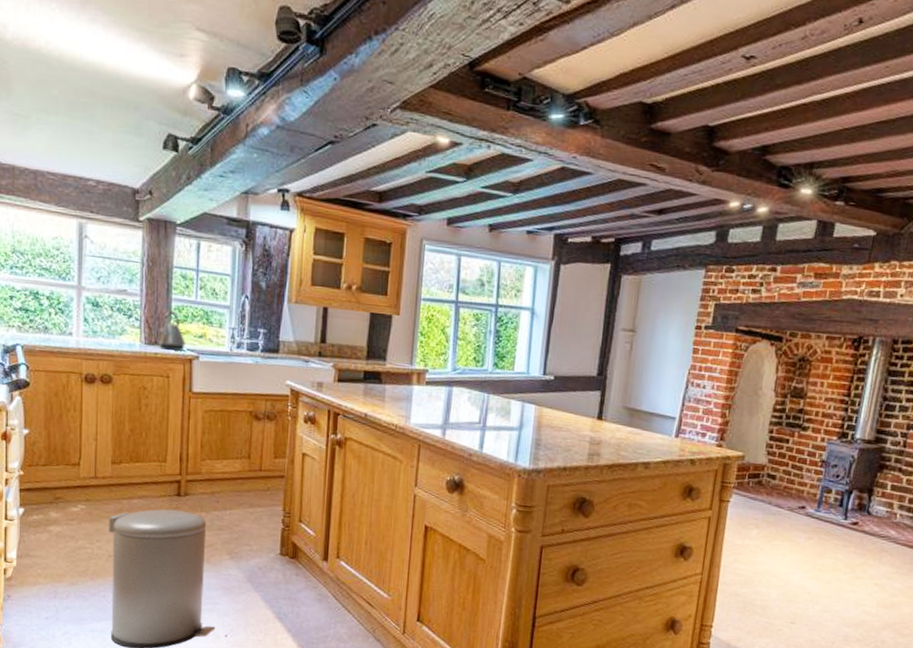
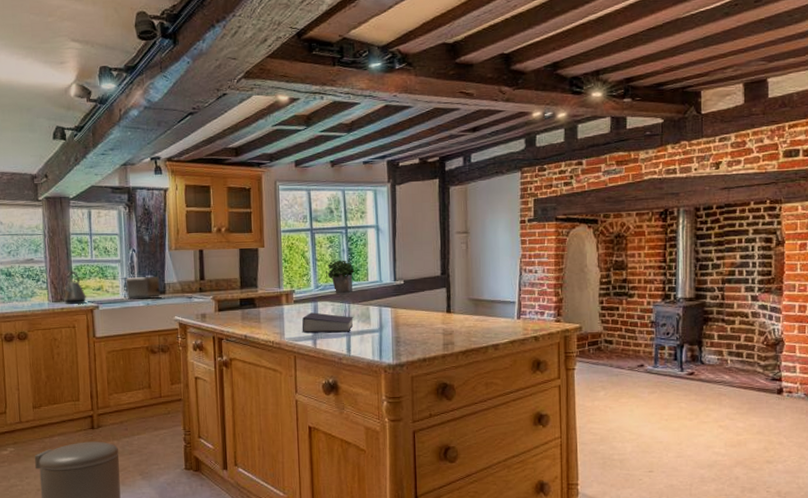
toaster: none [232,328,274,357] -> present [125,276,161,301]
book: none [431,398,492,426] -> present [301,312,354,333]
potted plant: none [465,340,500,382] -> present [325,259,354,294]

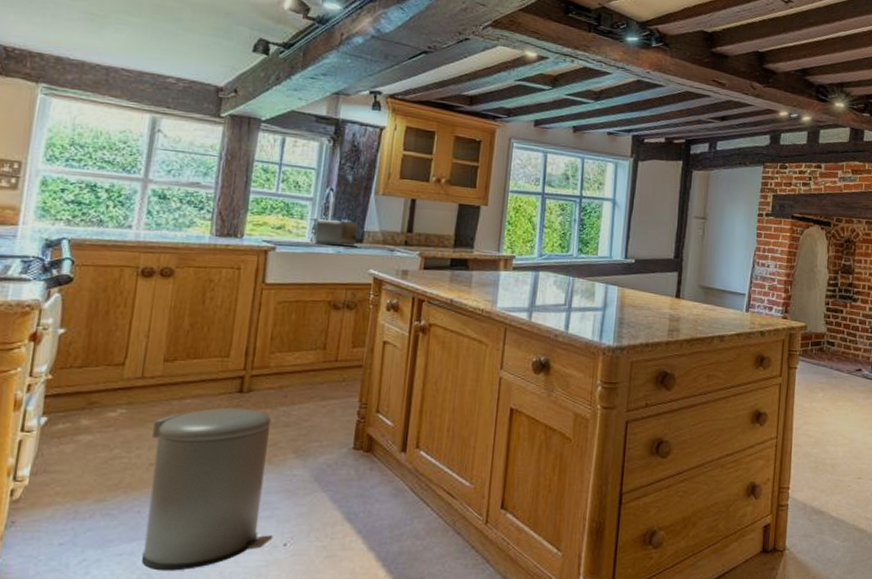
kettle: present [63,271,86,305] -> none [230,203,262,244]
book: present [301,312,354,333] -> none [517,282,577,308]
potted plant: present [325,259,354,294] -> none [551,228,584,266]

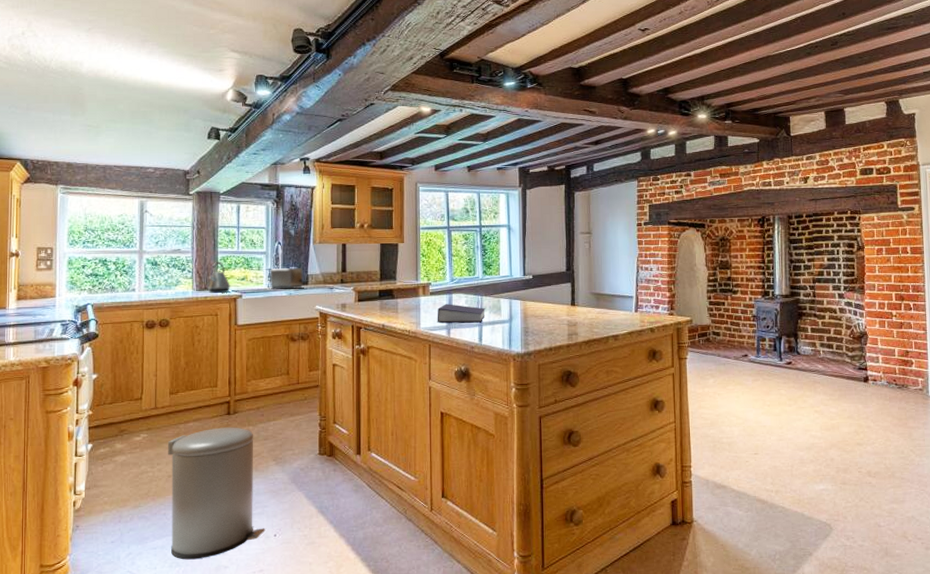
kettle: none [230,203,262,244] -> present [207,261,230,294]
book: none [517,282,577,308] -> present [437,304,486,323]

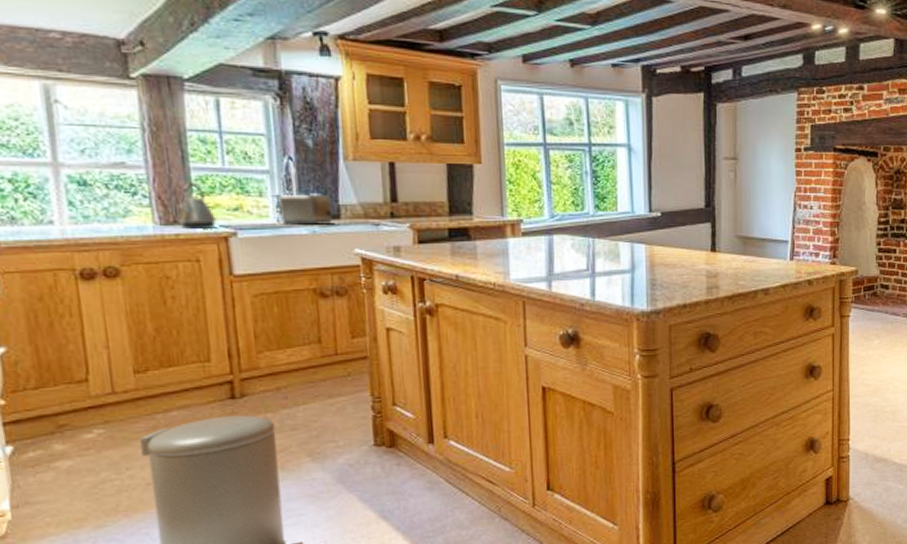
book: present [437,304,486,323] -> none [532,248,599,273]

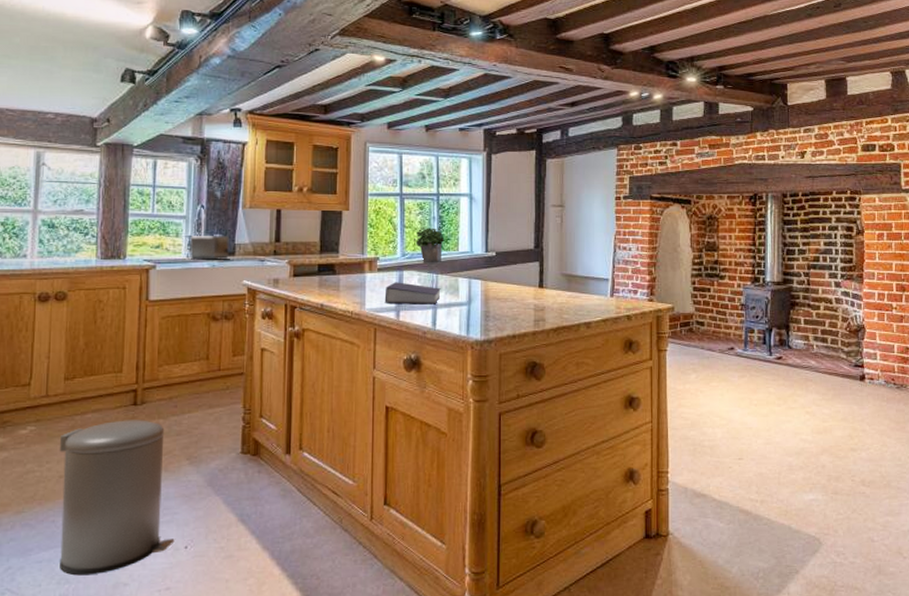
kettle: present [177,182,217,230] -> none [114,225,142,263]
book: none [532,248,599,273] -> present [384,282,441,304]
potted plant: none [562,182,600,226] -> present [413,226,444,263]

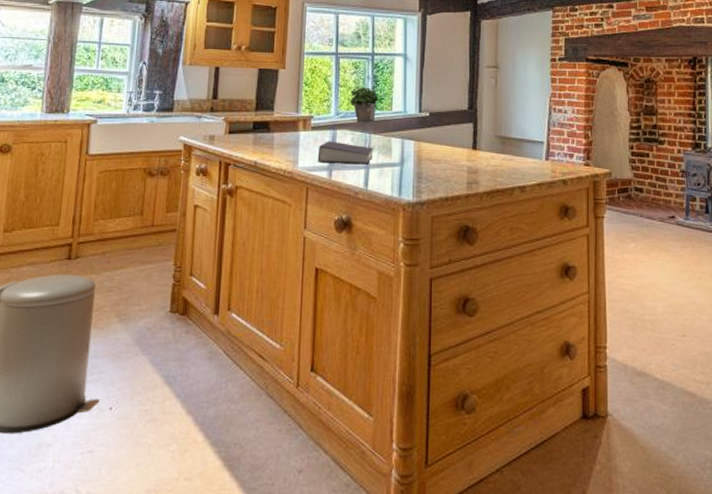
toaster: present [189,236,230,261] -> none [129,92,169,117]

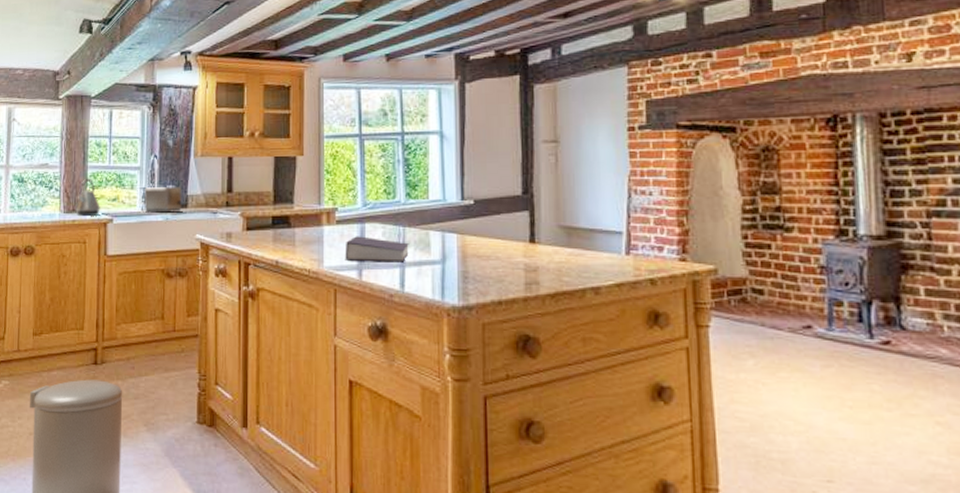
kettle: none [58,80,85,118] -> present [75,178,100,217]
toaster: none [129,92,169,117] -> present [143,187,183,214]
potted plant: present [347,86,378,123] -> none [375,171,411,214]

